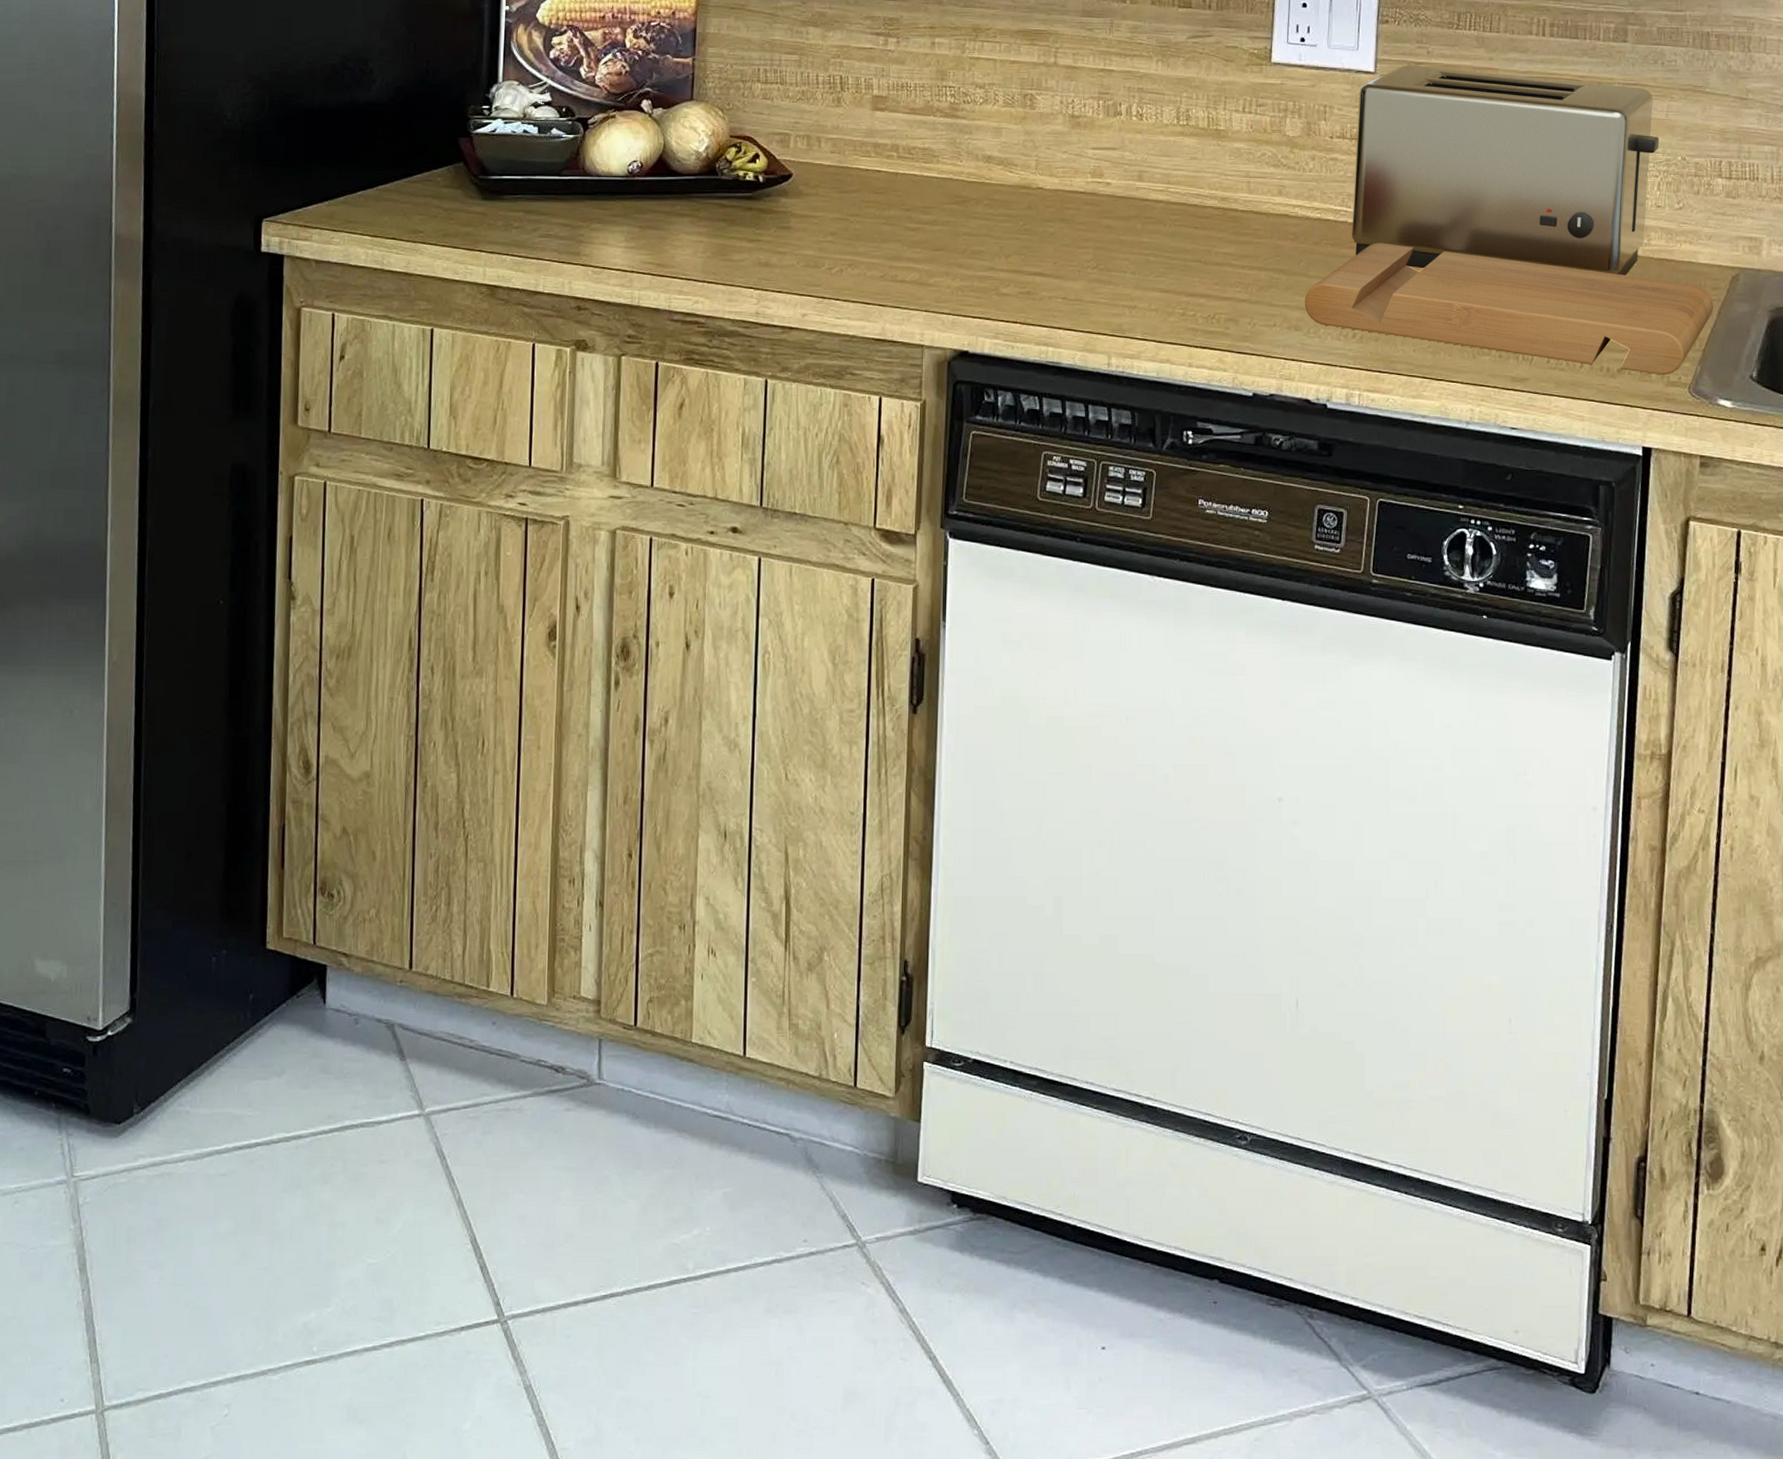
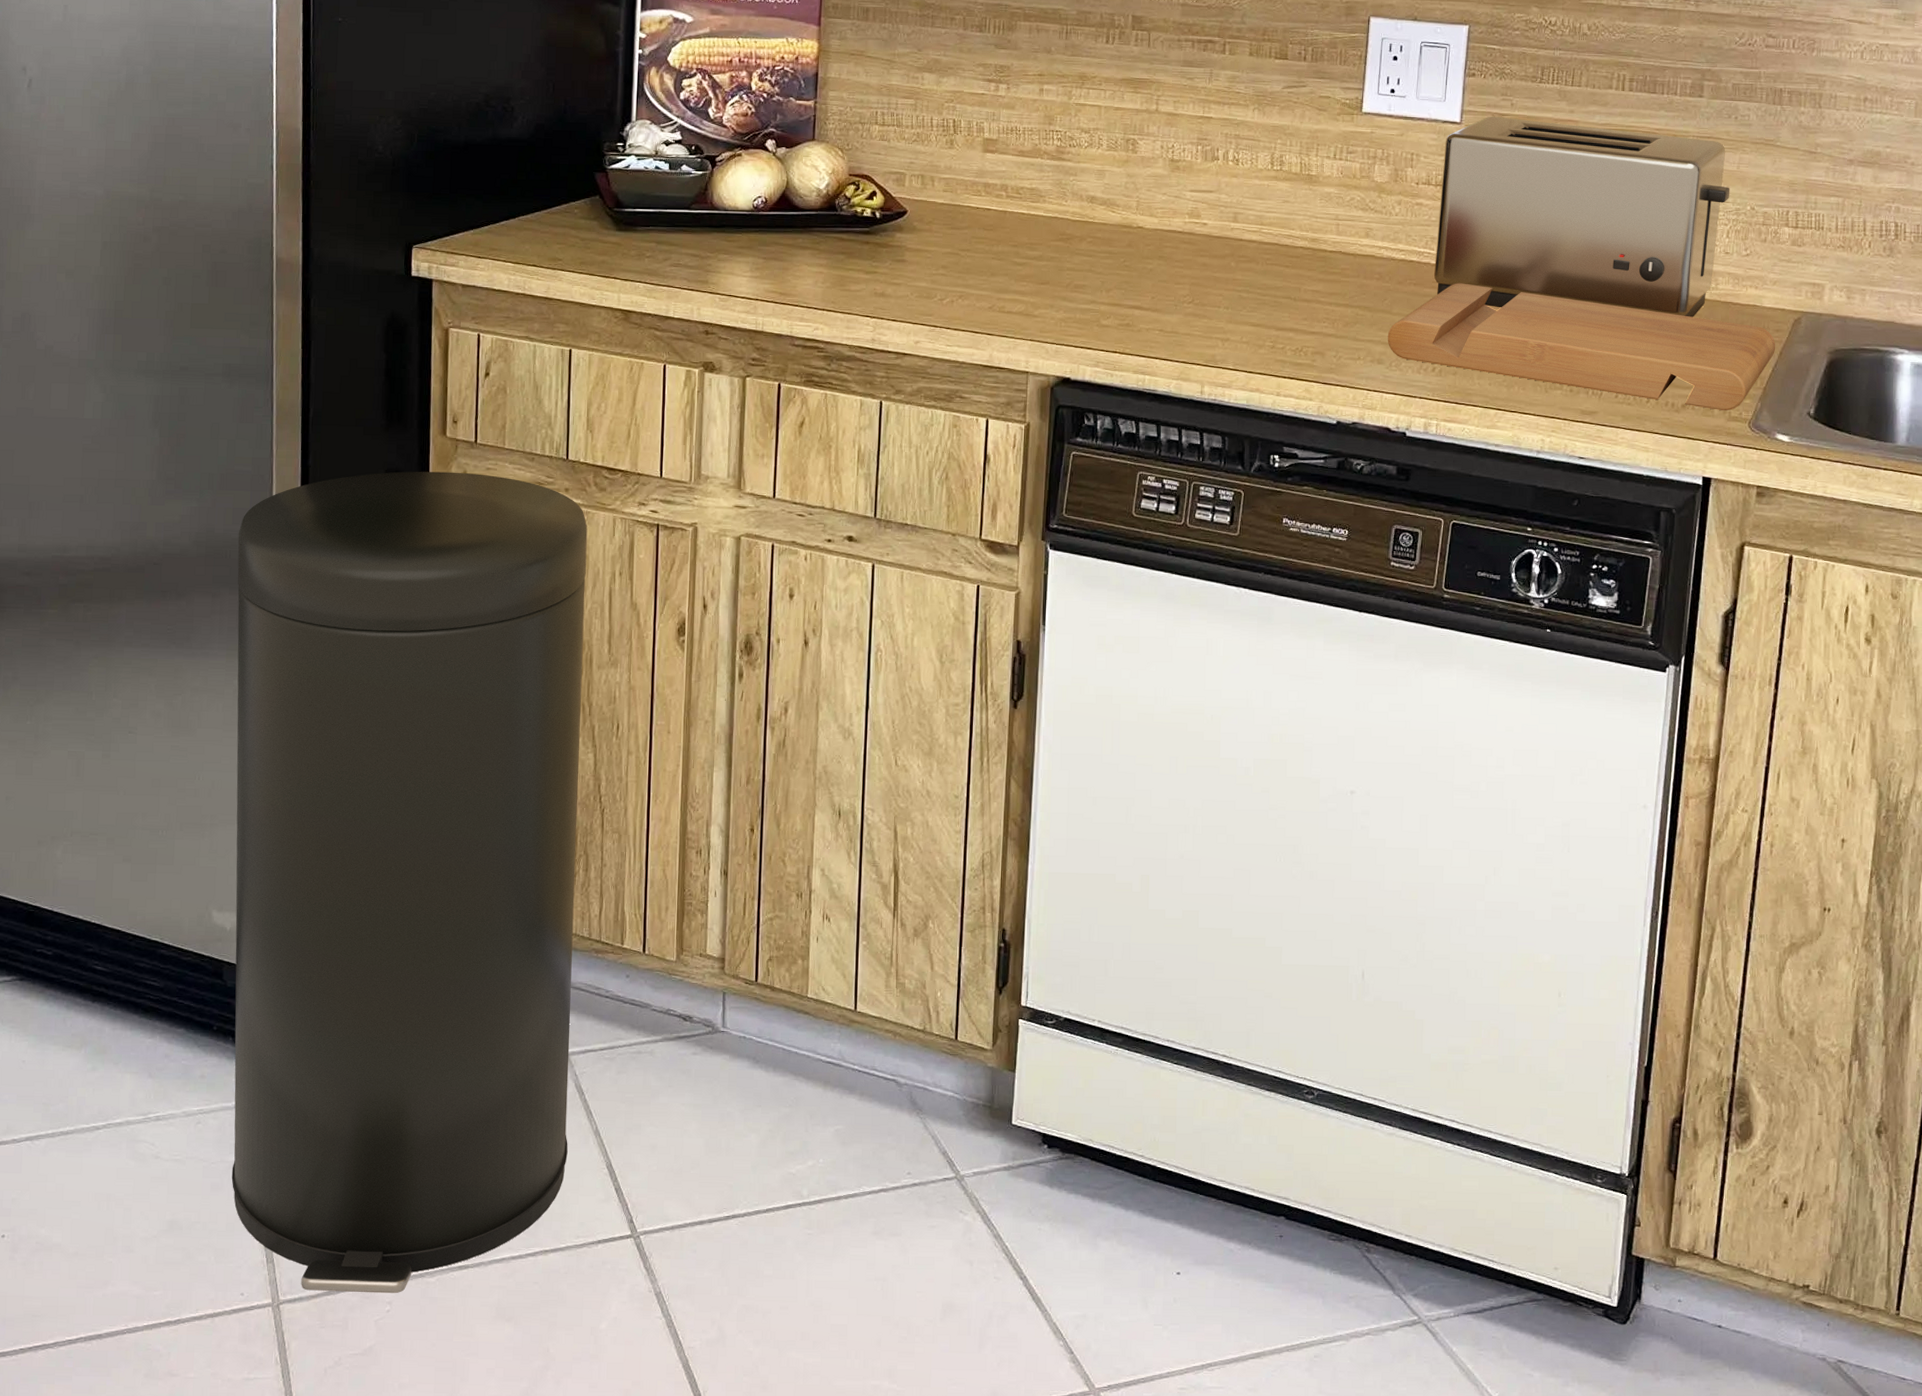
pedal bin: none [52,464,451,1395] -> present [231,471,588,1294]

